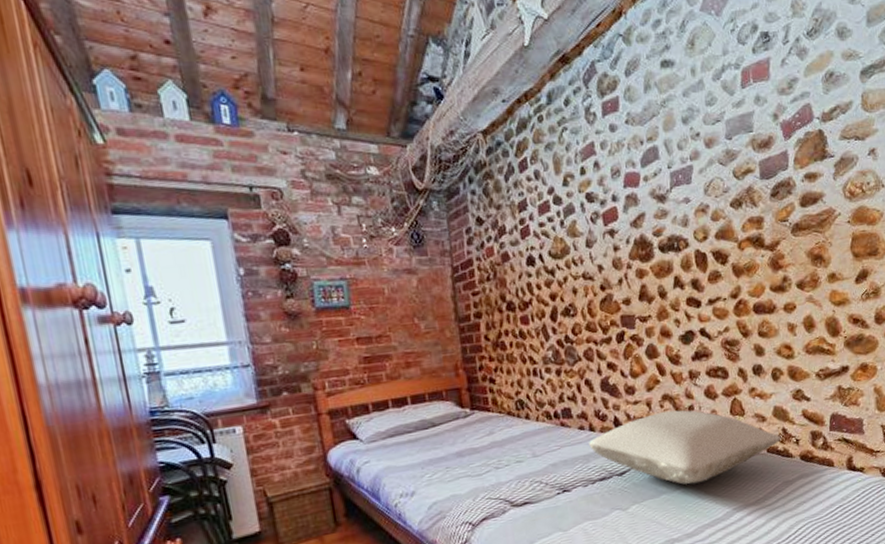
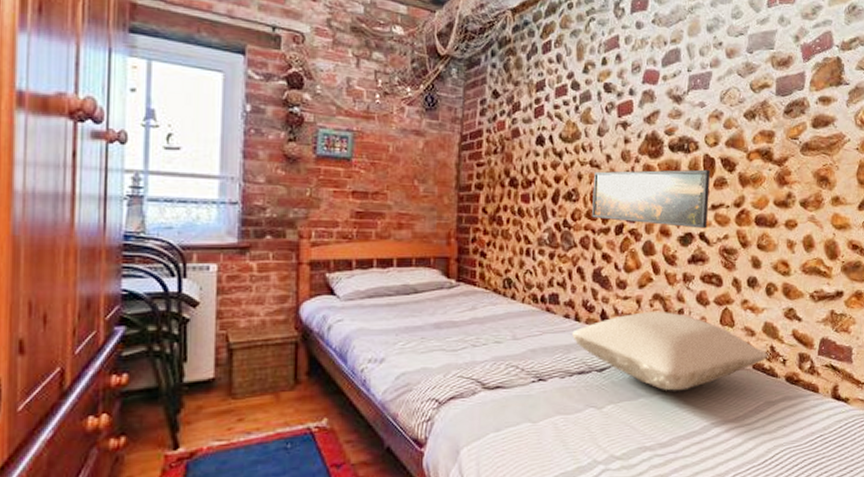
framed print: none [588,265,707,330] -> present [592,169,710,229]

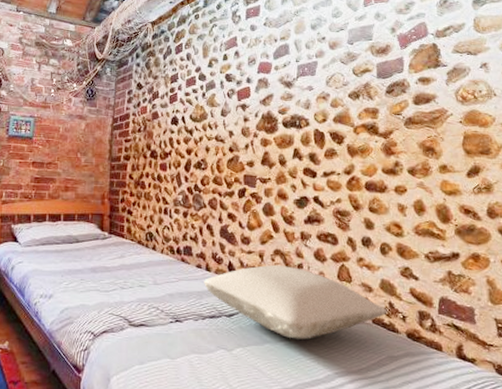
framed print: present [592,169,710,229] -> none [218,142,321,193]

